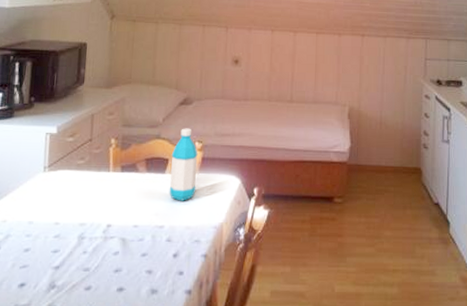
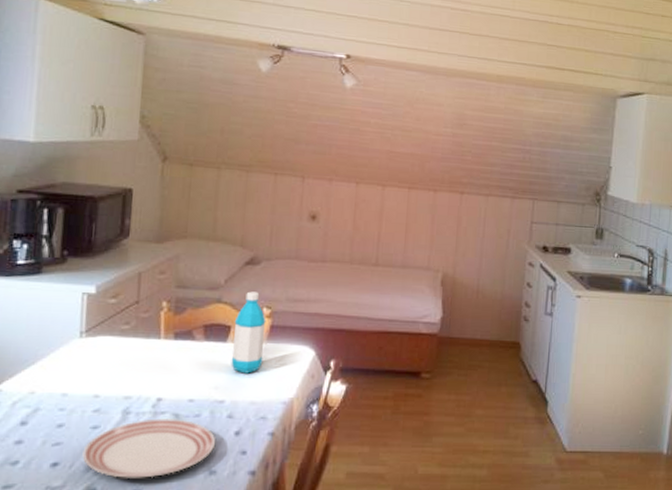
dinner plate: none [45,243,157,297] -> present [82,418,216,478]

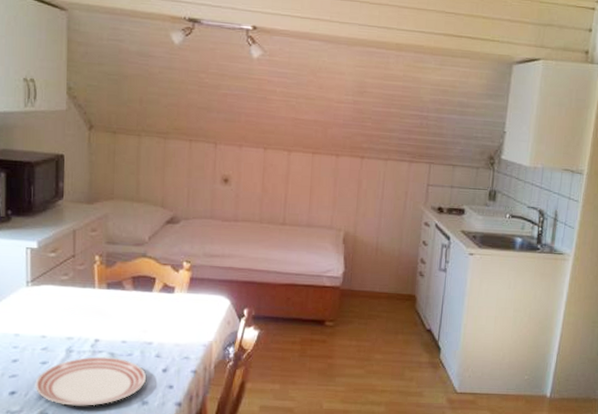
water bottle: present [231,291,266,374] -> none [157,247,186,320]

